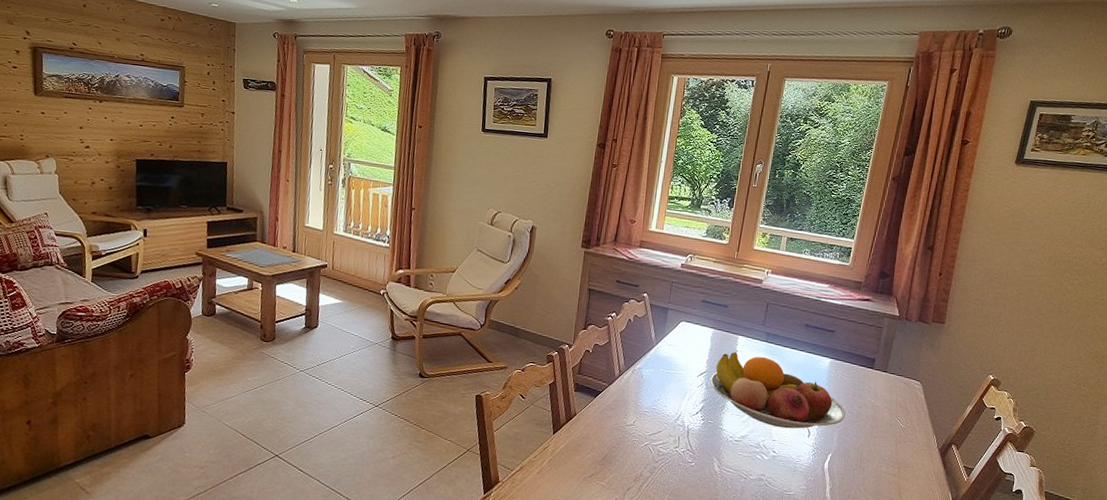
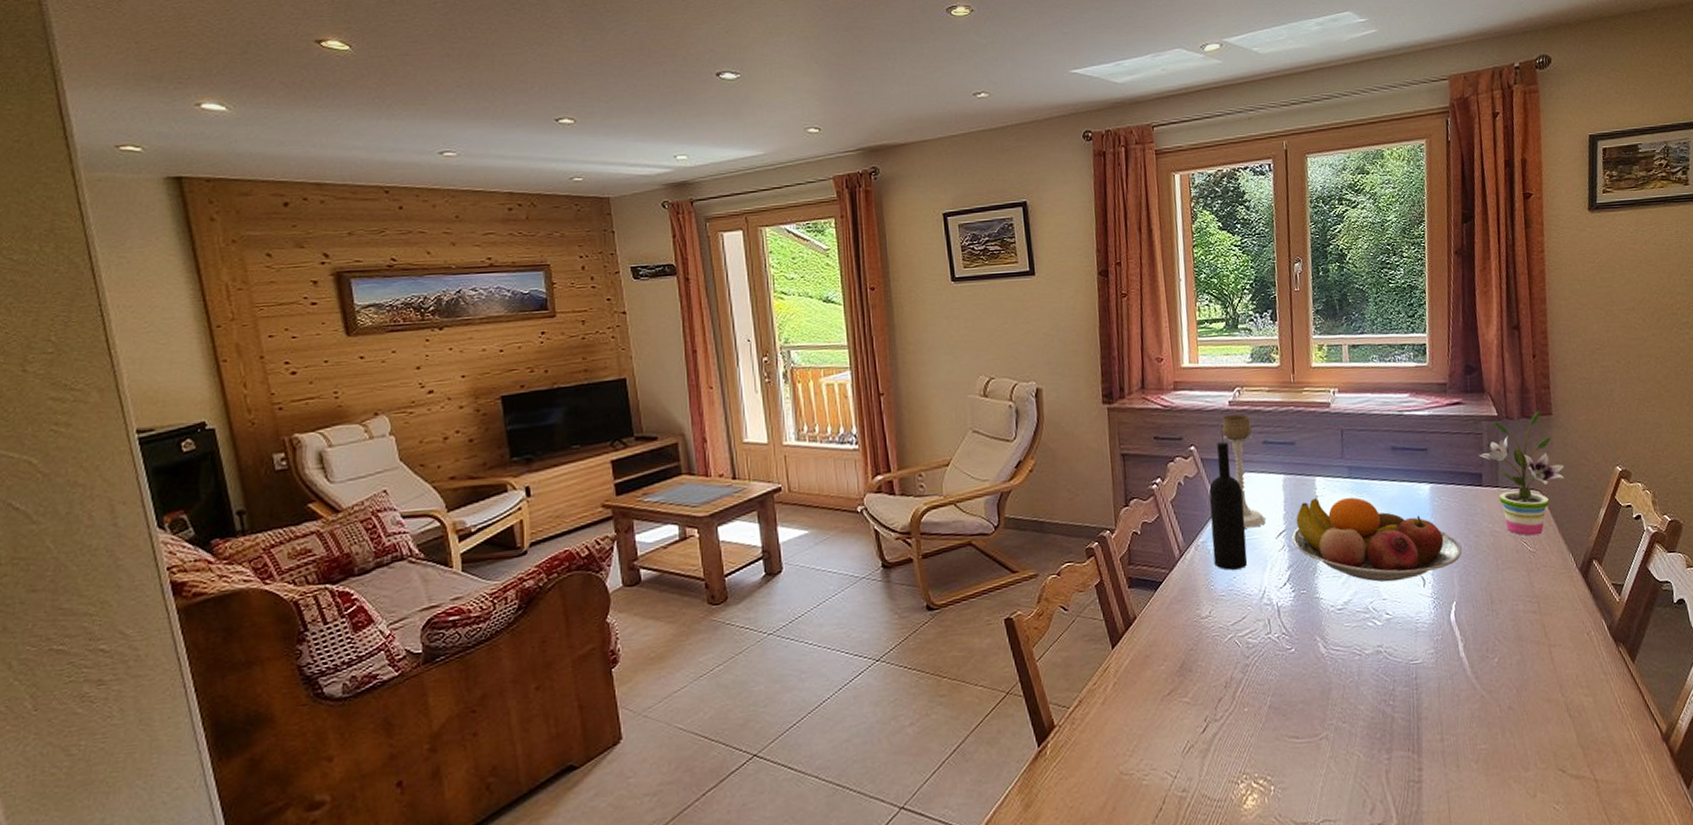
wine bottle: none [645,294,679,395] -> present [1209,441,1248,570]
candle holder: none [671,274,696,365] -> present [1222,414,1266,529]
potted plant: none [875,318,946,416] -> present [1478,410,1565,536]

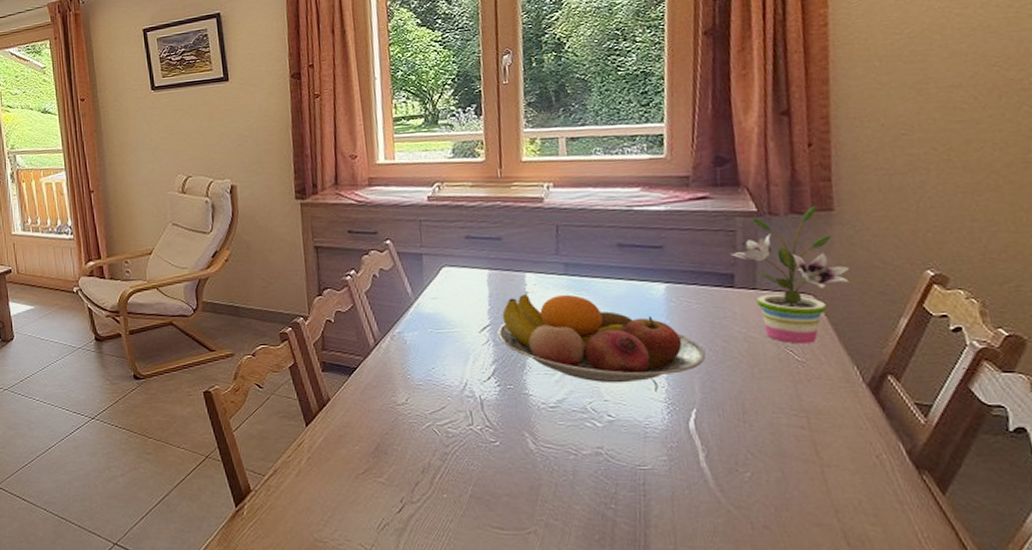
wine bottle: present [1209,441,1248,570] -> none [405,236,448,361]
candle holder: present [1222,414,1266,529] -> none [420,209,468,321]

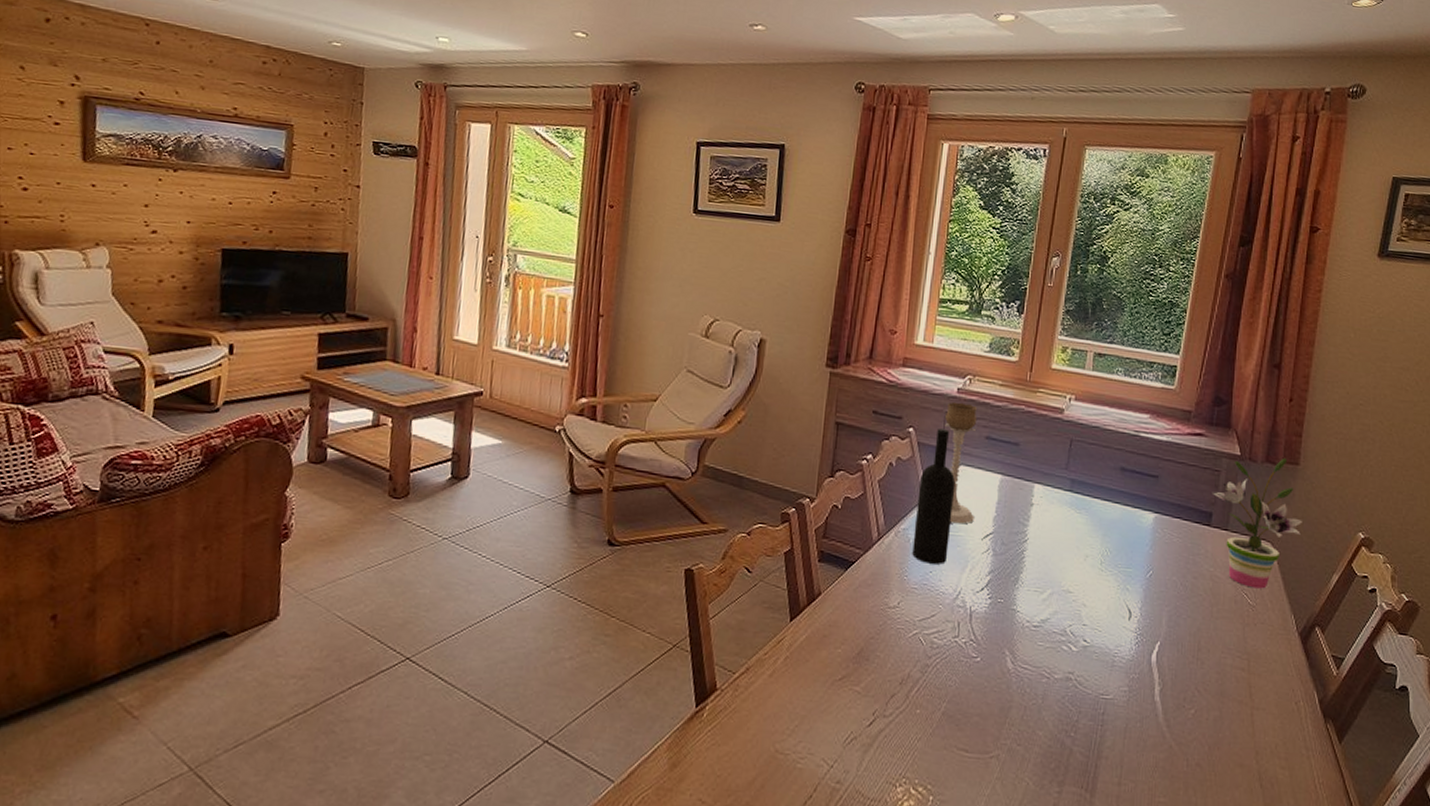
wine bottle: none [405,236,448,361] -> present [912,428,956,565]
candle holder: none [420,209,468,321] -> present [945,401,978,525]
fruit bowl: present [498,294,705,383] -> none [999,506,1176,609]

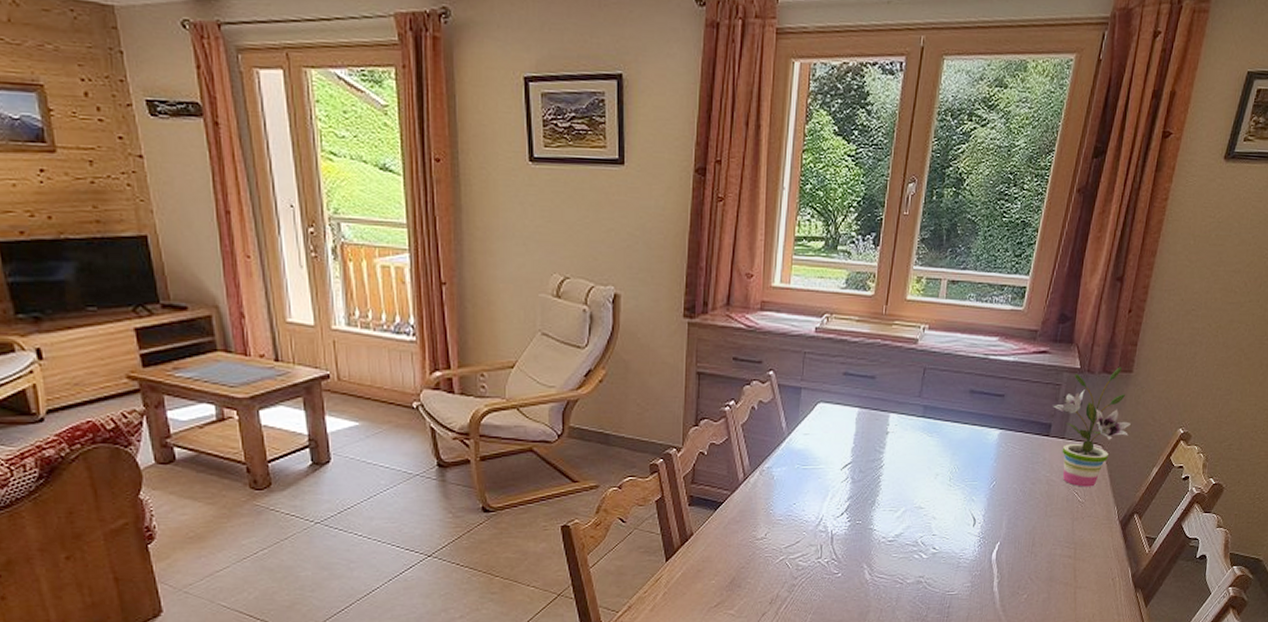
wine bottle: present [912,428,956,565] -> none [777,369,816,496]
candle holder: present [945,401,978,525] -> none [804,341,835,458]

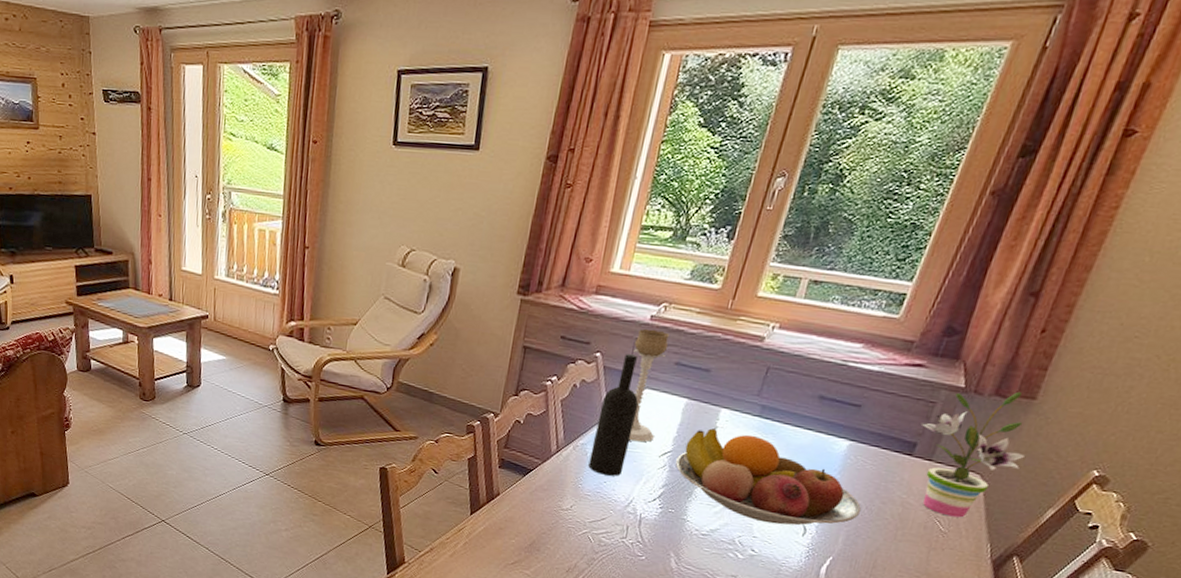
wine bottle: none [777,369,816,496] -> present [588,354,639,476]
candle holder: none [804,341,835,458] -> present [629,328,669,443]
fruit bowl: none [857,434,1016,520] -> present [675,428,861,526]

